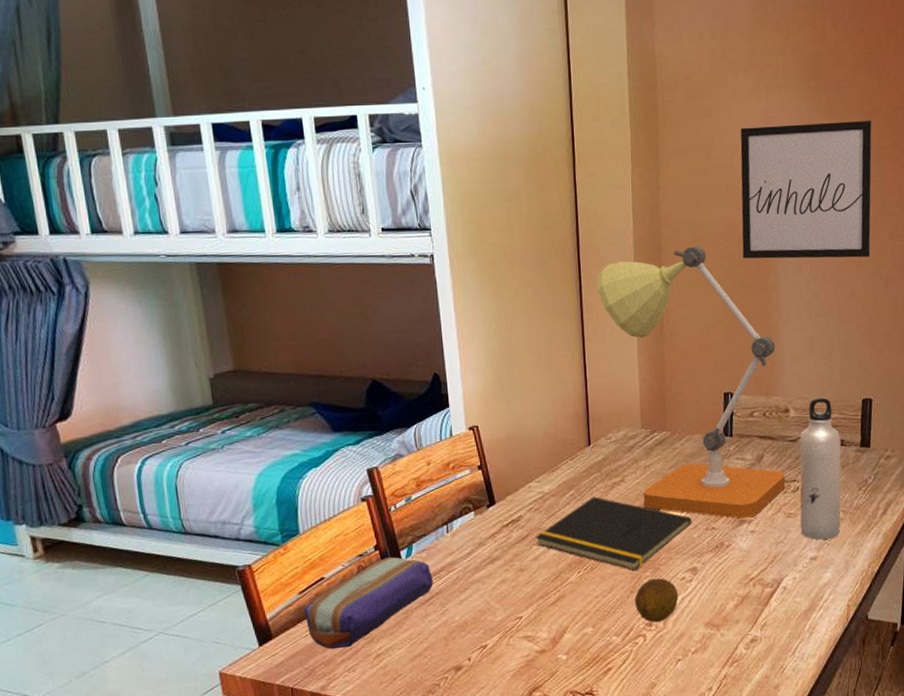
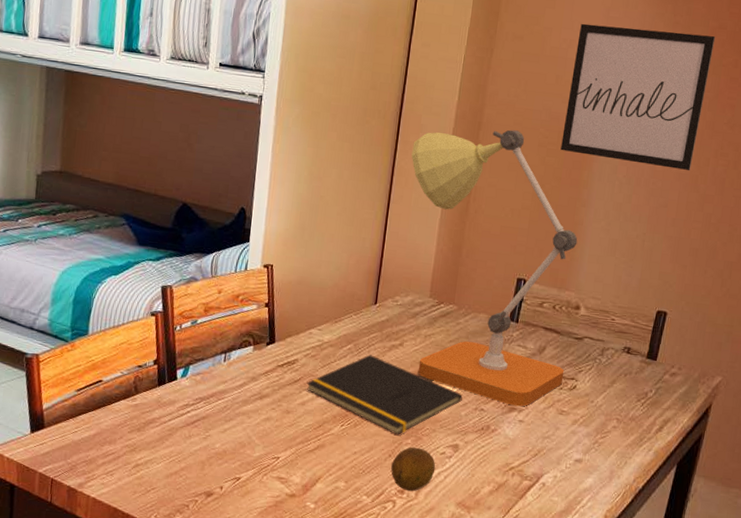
pencil case: present [303,557,434,649] -> none [77,373,203,452]
water bottle: present [800,397,841,540] -> none [570,300,628,445]

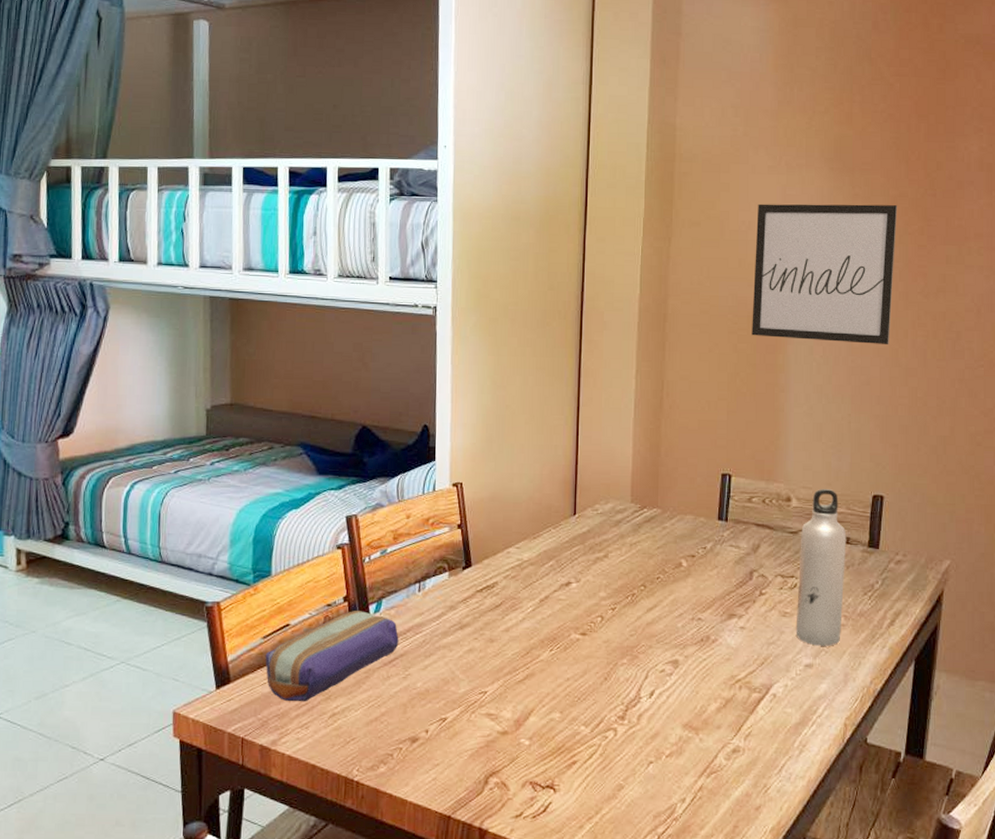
pencil case: none [77,373,203,452] -> present [265,611,399,702]
notepad: present [307,354,463,435] -> none [509,570,677,655]
fruit: present [391,447,436,492] -> none [608,667,656,717]
desk lamp: present [411,129,578,407] -> none [597,319,783,612]
water bottle: none [570,300,628,445] -> present [797,488,847,646]

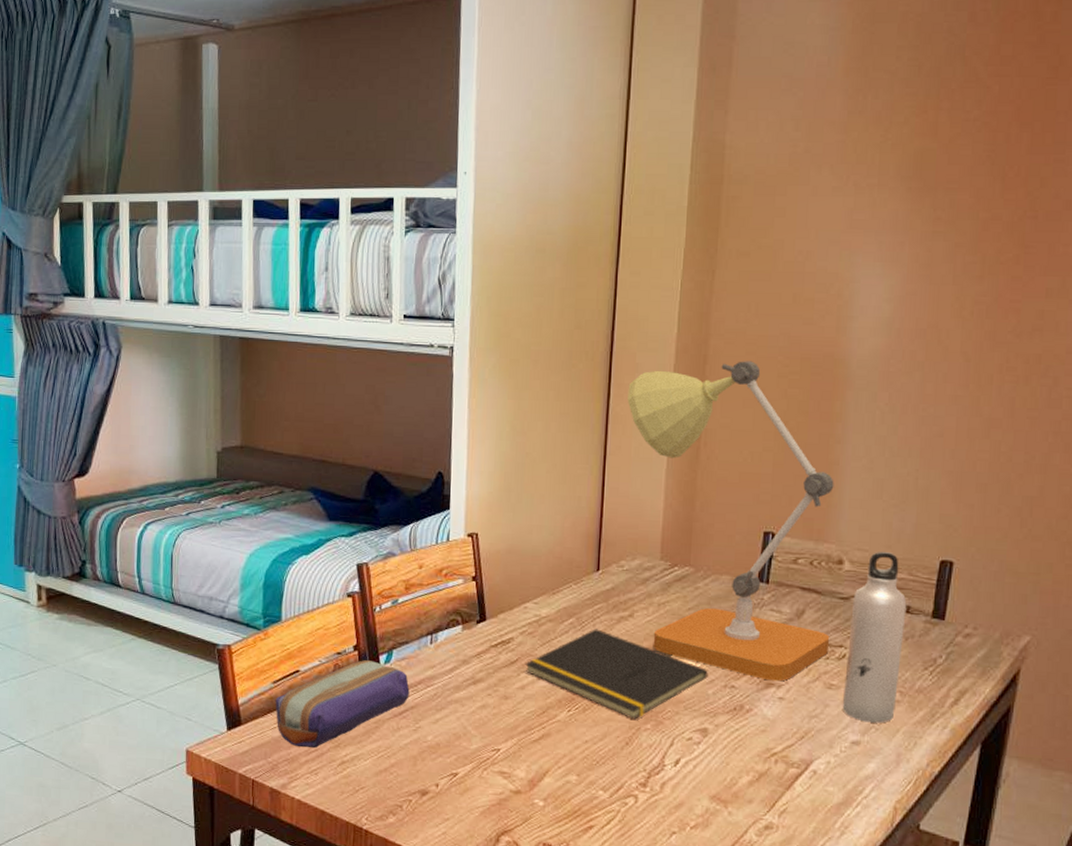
notepad: none [509,570,677,655] -> present [525,629,708,719]
desk lamp: none [597,319,783,612] -> present [627,361,834,681]
wall art: present [752,203,898,344] -> none [805,229,989,391]

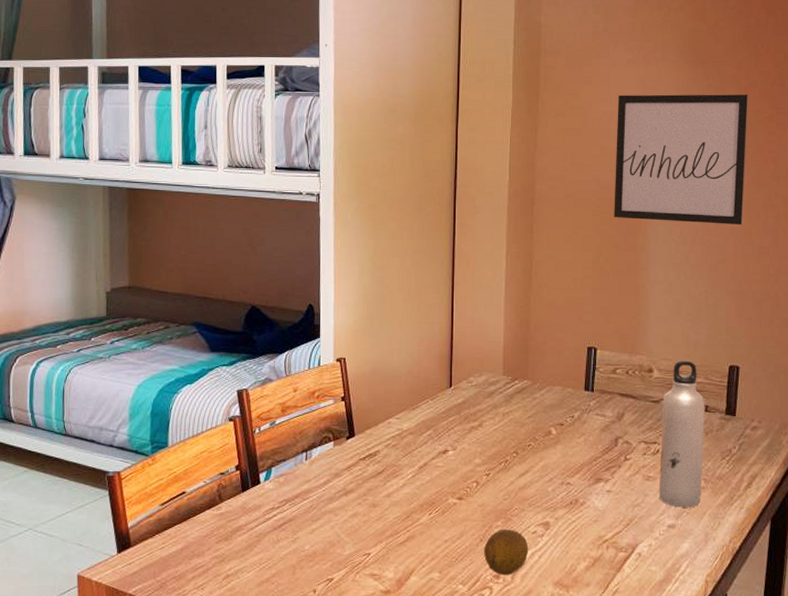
pencil case: present [275,660,410,749] -> none [163,479,288,565]
notepad: present [525,629,708,719] -> none [390,439,547,518]
desk lamp: present [627,361,834,681] -> none [470,203,646,477]
fruit: none [629,732,682,785] -> present [484,529,529,576]
wall art: none [805,229,989,391] -> present [614,94,749,225]

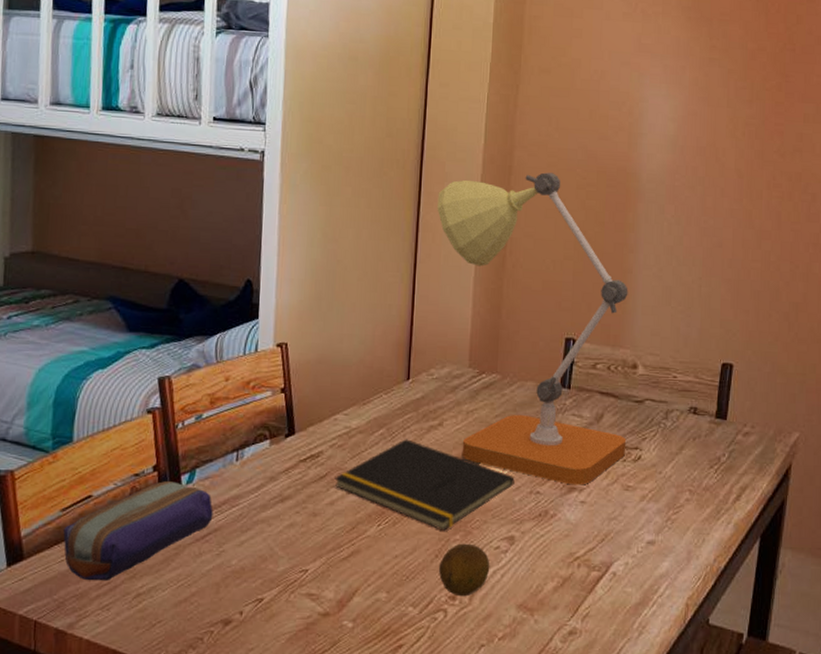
pencil case: none [163,479,288,565] -> present [63,481,213,581]
notepad: none [390,439,547,518] -> present [335,439,515,531]
desk lamp: none [470,203,646,477] -> present [437,172,628,485]
wall art: present [614,94,749,225] -> none [601,52,756,205]
water bottle: present [659,360,705,508] -> none [639,355,694,522]

